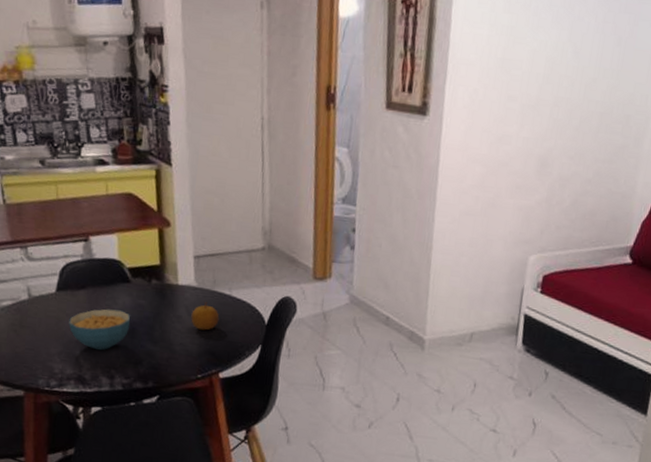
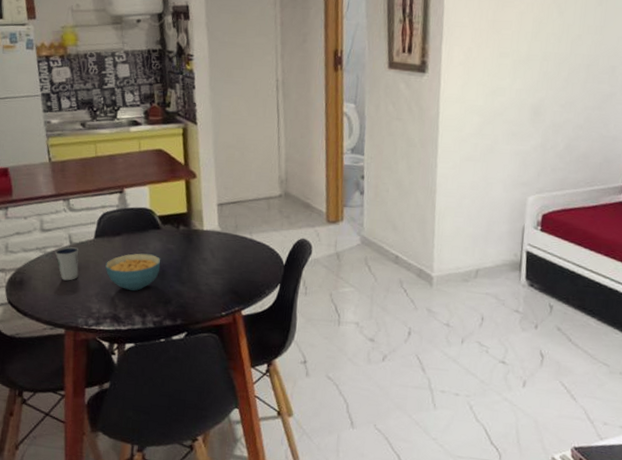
dixie cup: none [11,300,39,338] -> present [55,246,79,281]
fruit: present [191,302,220,331] -> none [215,245,241,271]

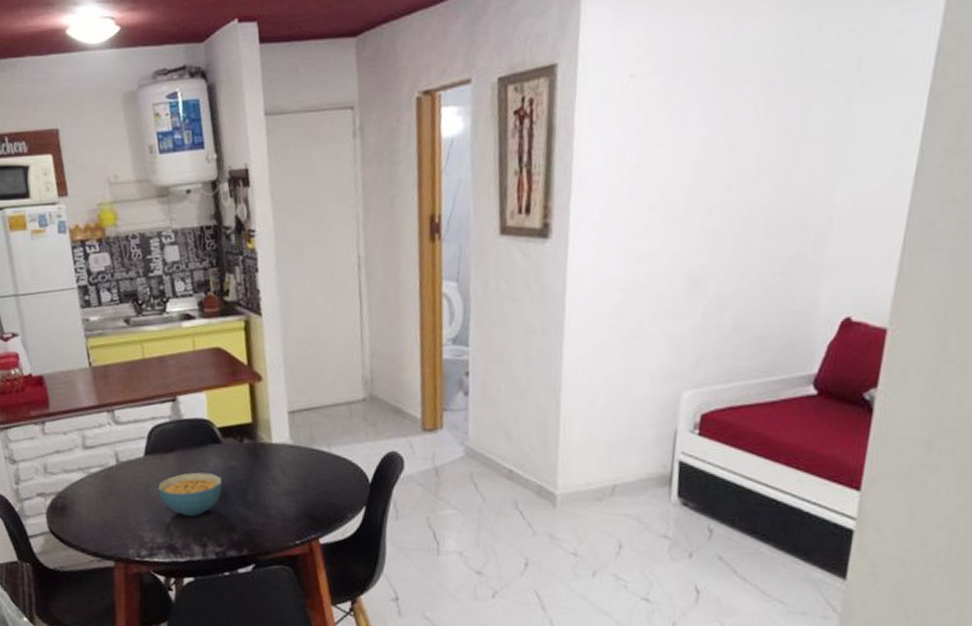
dixie cup: present [55,246,79,281] -> none [100,466,127,506]

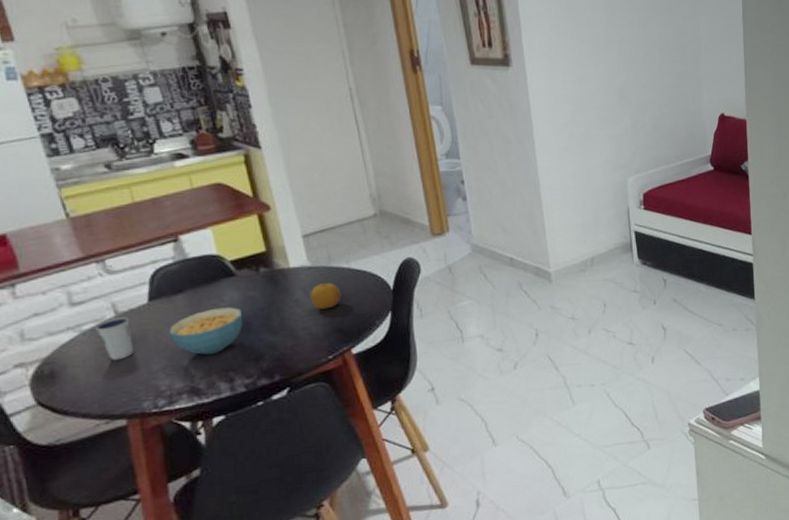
dixie cup: none [100,466,127,506] -> present [95,317,134,360]
fruit: none [287,461,318,492] -> present [310,280,342,310]

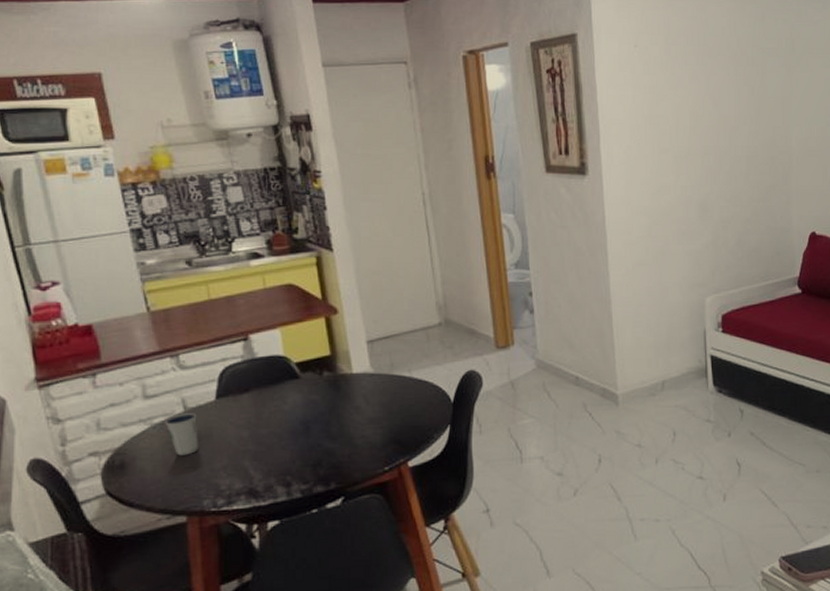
cereal bowl: present [169,307,243,355] -> none [233,410,304,457]
fruit: present [310,280,342,310] -> none [370,388,401,418]

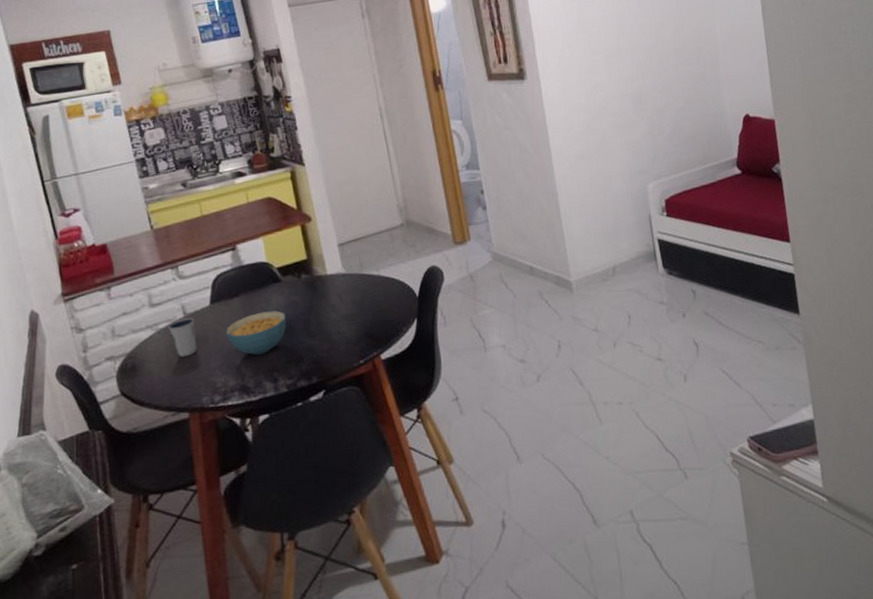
cereal bowl: none [233,410,304,457] -> present [226,311,287,356]

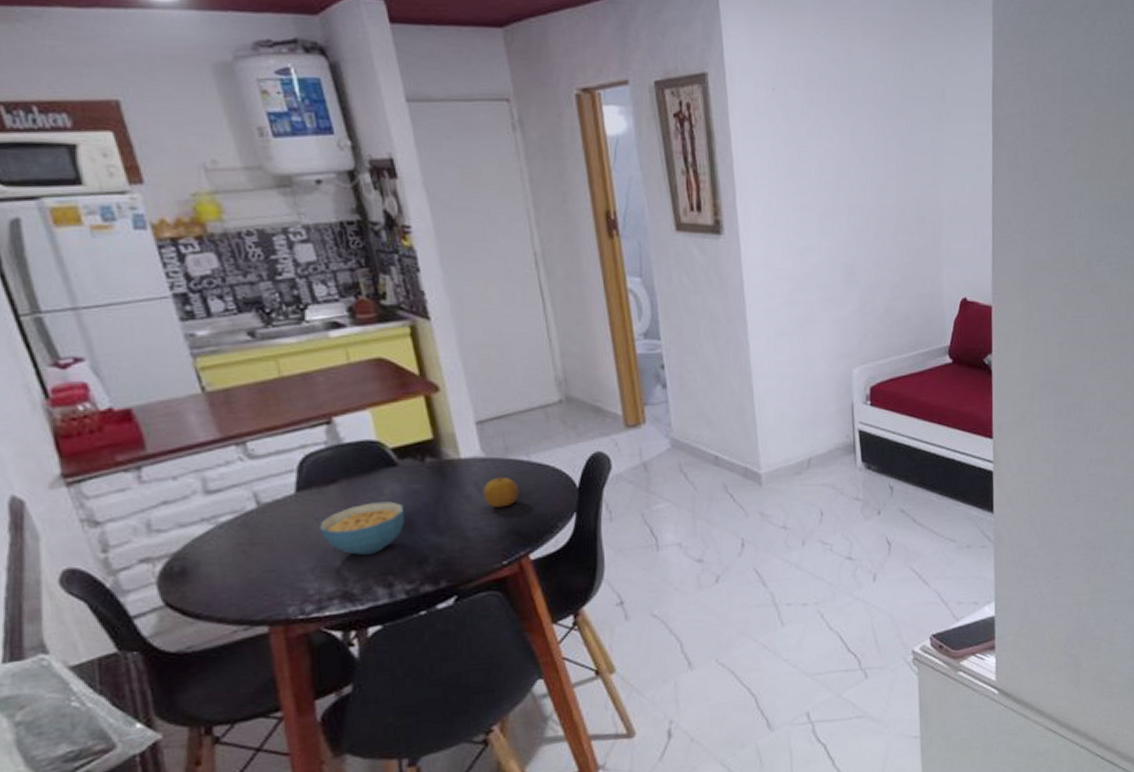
dixie cup: present [168,318,197,357] -> none [233,509,278,558]
fruit: none [344,286,372,315] -> present [483,474,519,508]

